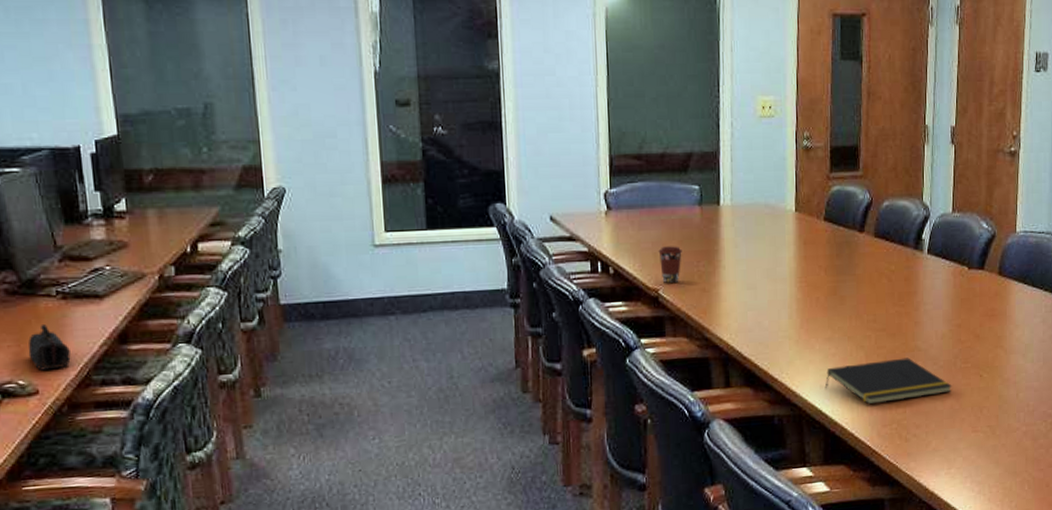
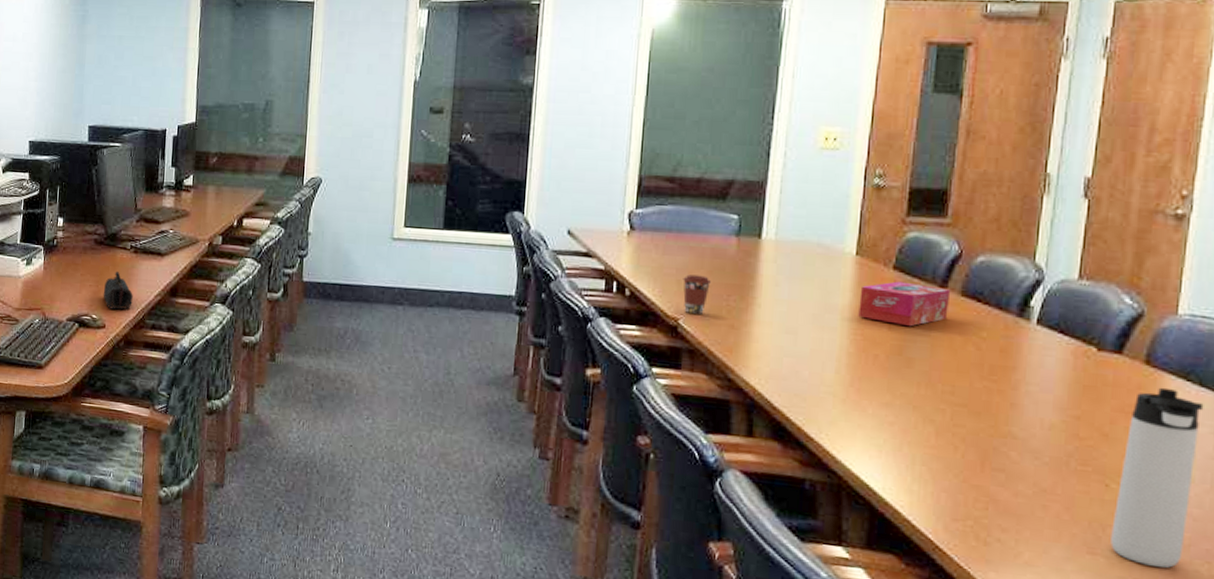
tissue box: none [801,230,867,269] -> present [858,281,951,327]
notepad: present [824,357,953,405] -> none [875,437,1061,498]
thermos bottle: none [986,291,1036,432] -> present [1110,387,1204,568]

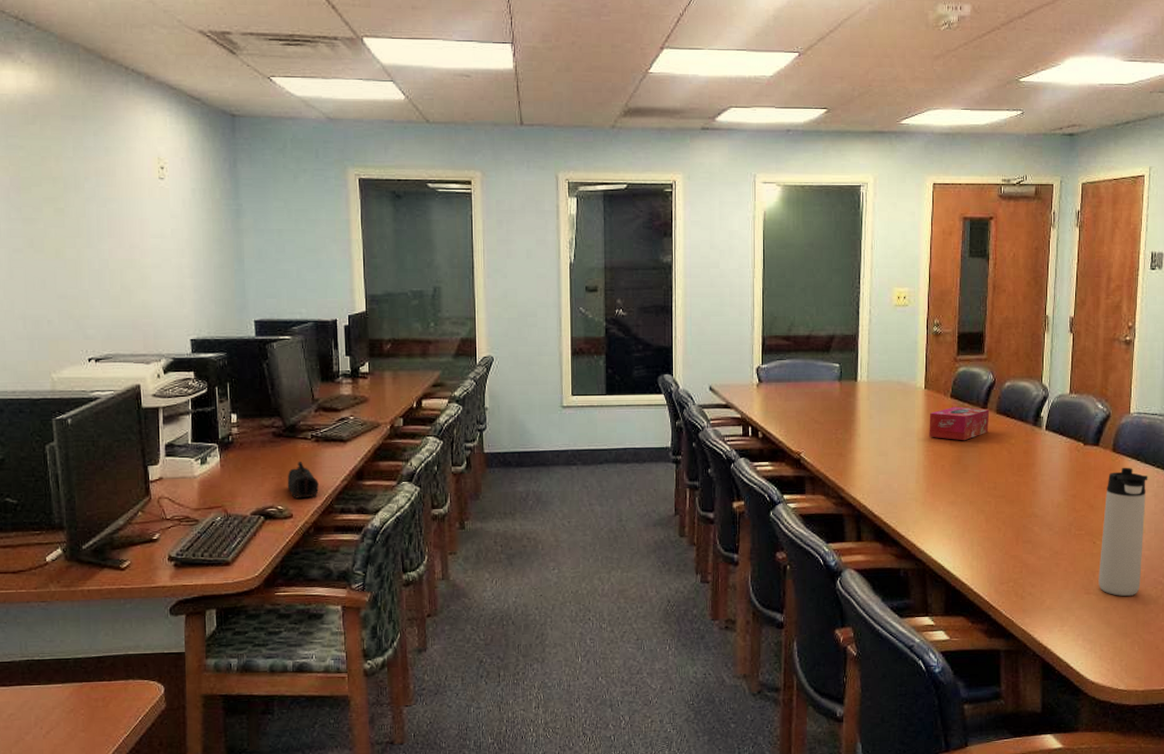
coffee cup: present [683,274,711,314] -> none [802,415,822,447]

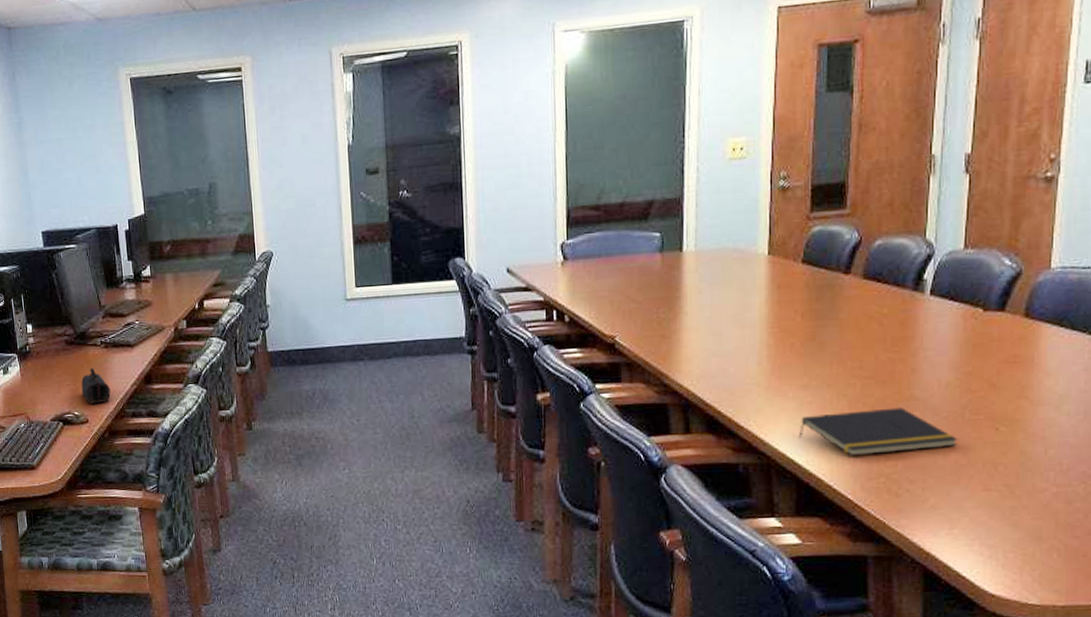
tissue box: present [929,406,990,441] -> none [774,273,854,314]
notepad: none [947,523,1067,564] -> present [798,407,958,456]
thermos bottle: present [1098,467,1148,596] -> none [1002,335,1076,493]

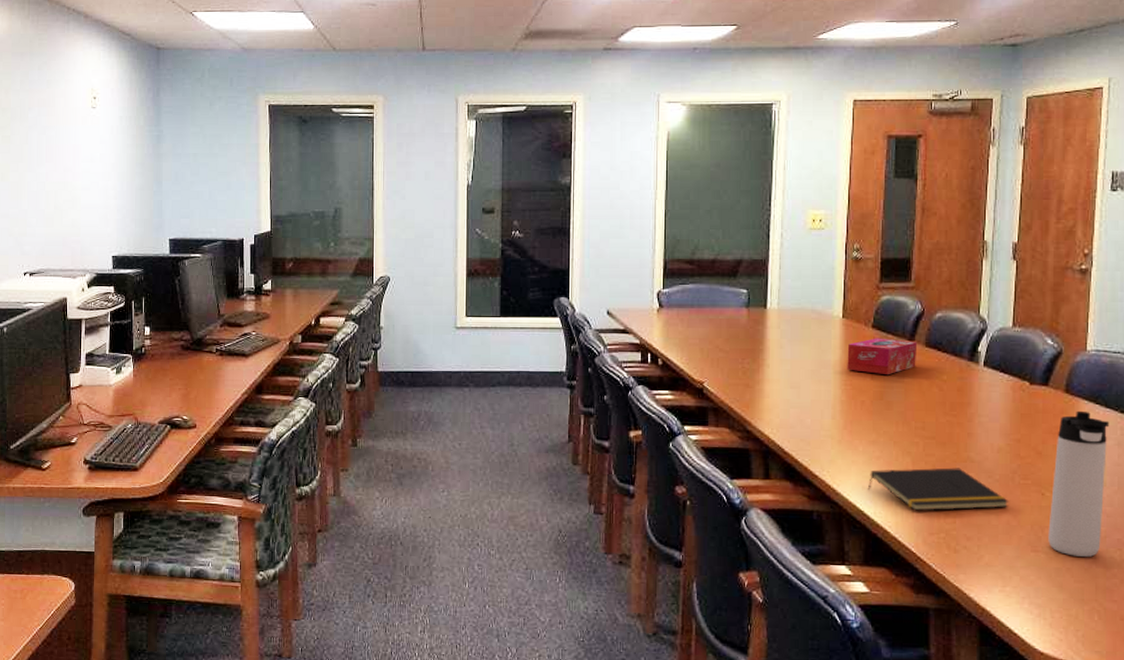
pencil case: present [81,367,111,404] -> none [192,373,221,410]
tissue box: none [774,273,854,314] -> present [847,338,918,376]
thermos bottle: none [1002,335,1076,493] -> present [1048,410,1110,557]

